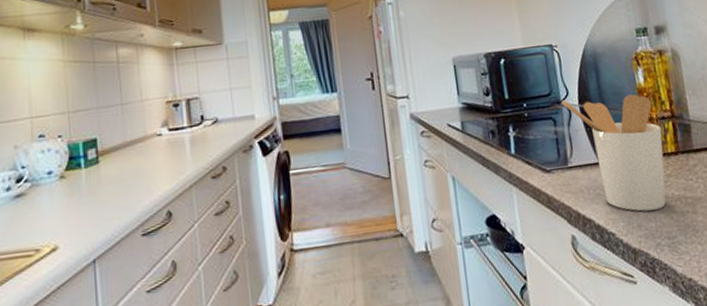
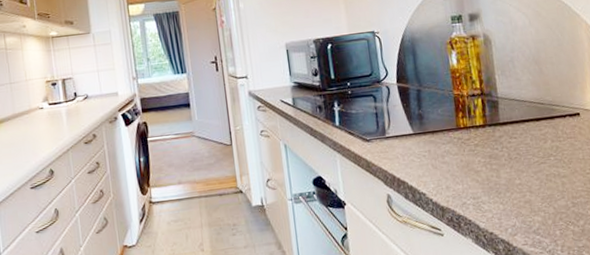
utensil holder: present [561,94,666,212] -> none [381,74,473,176]

